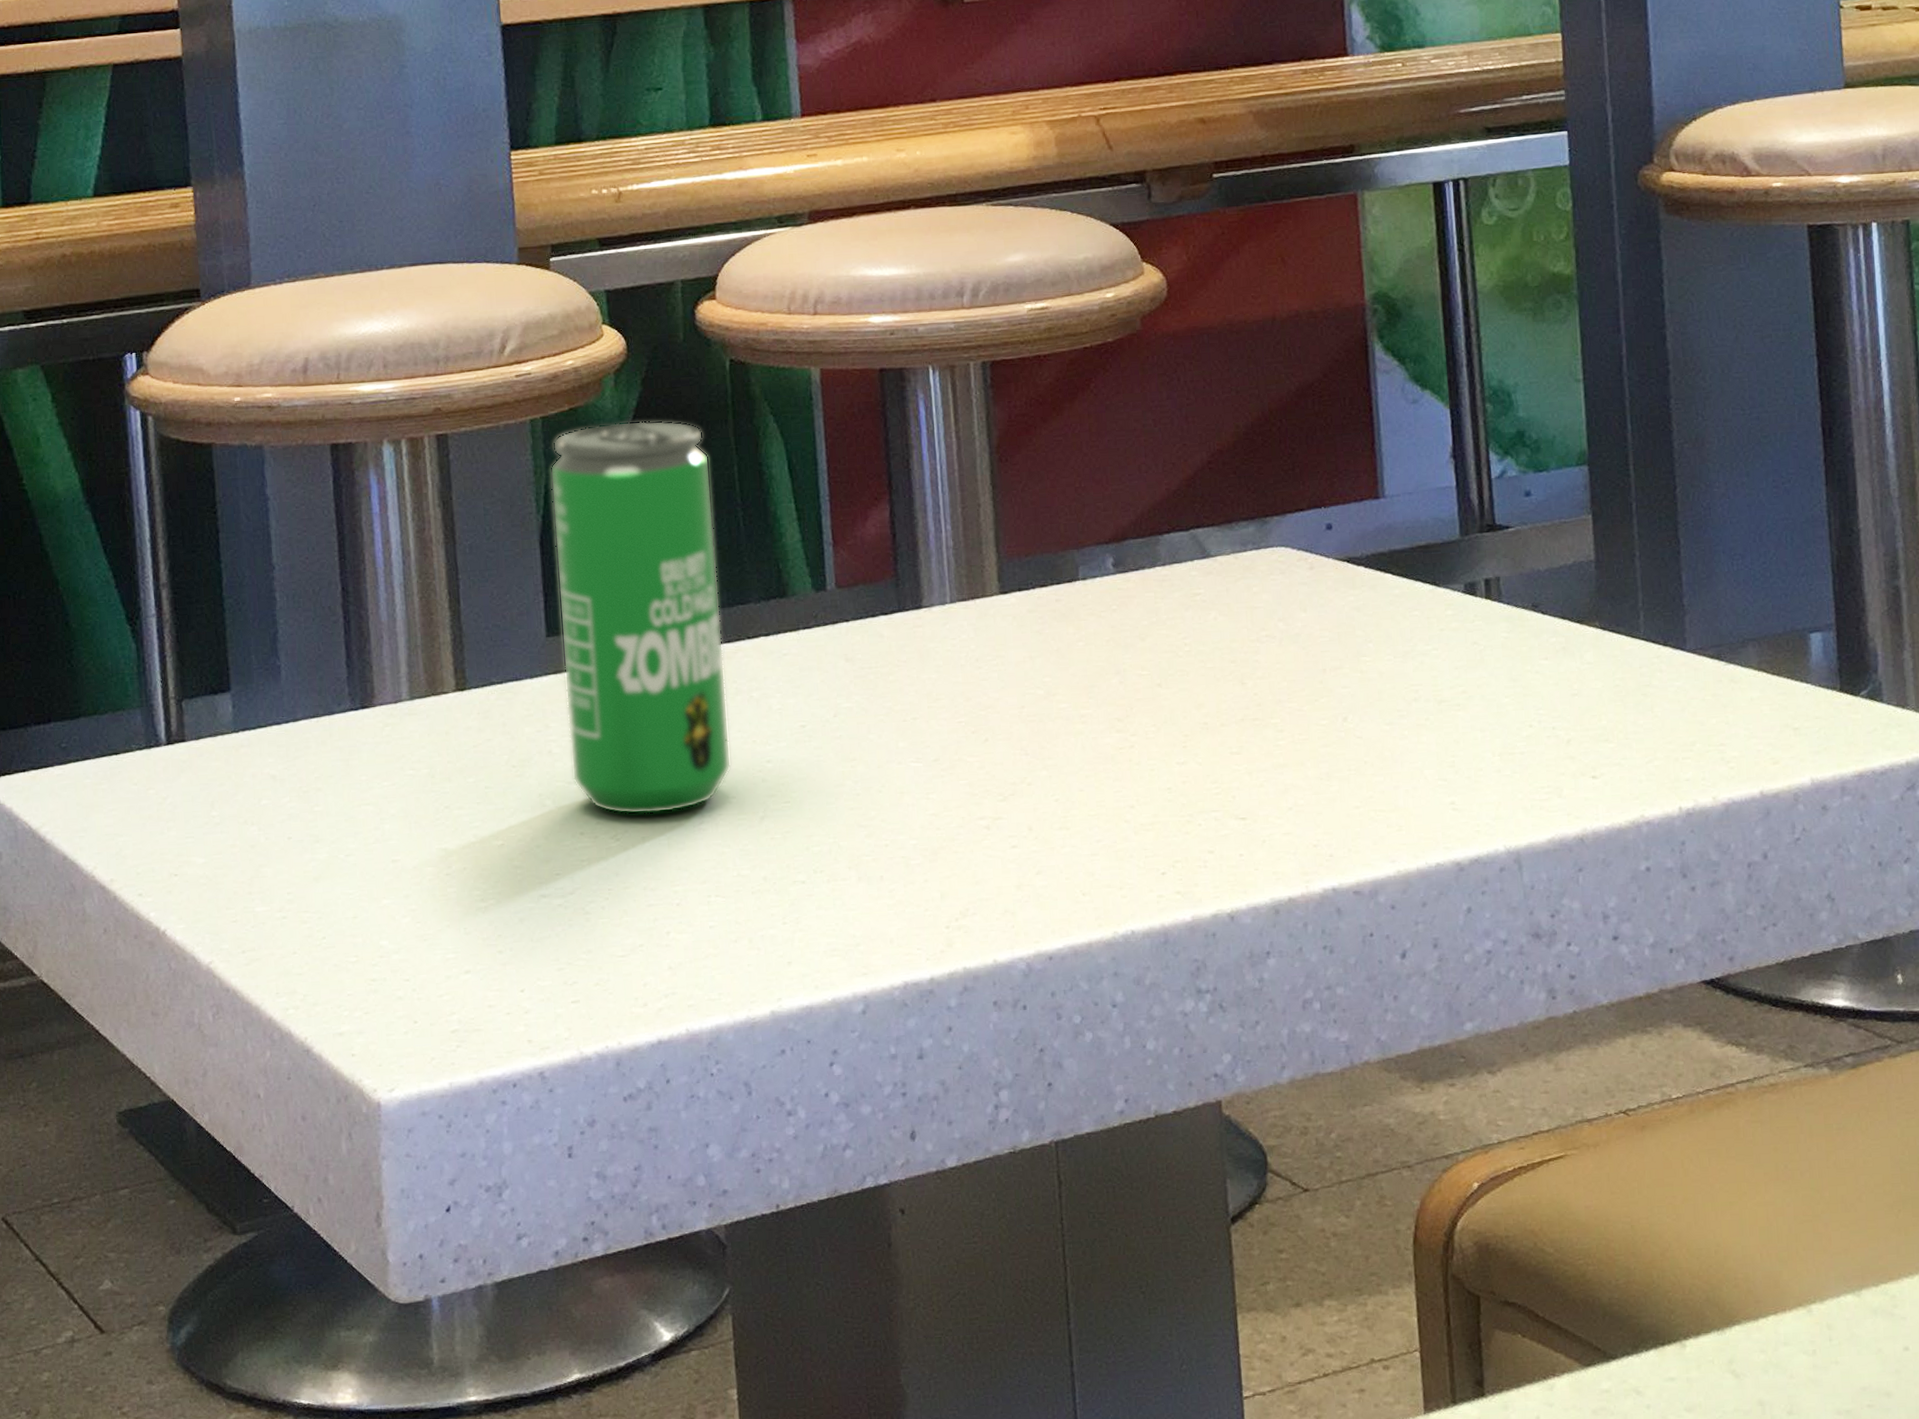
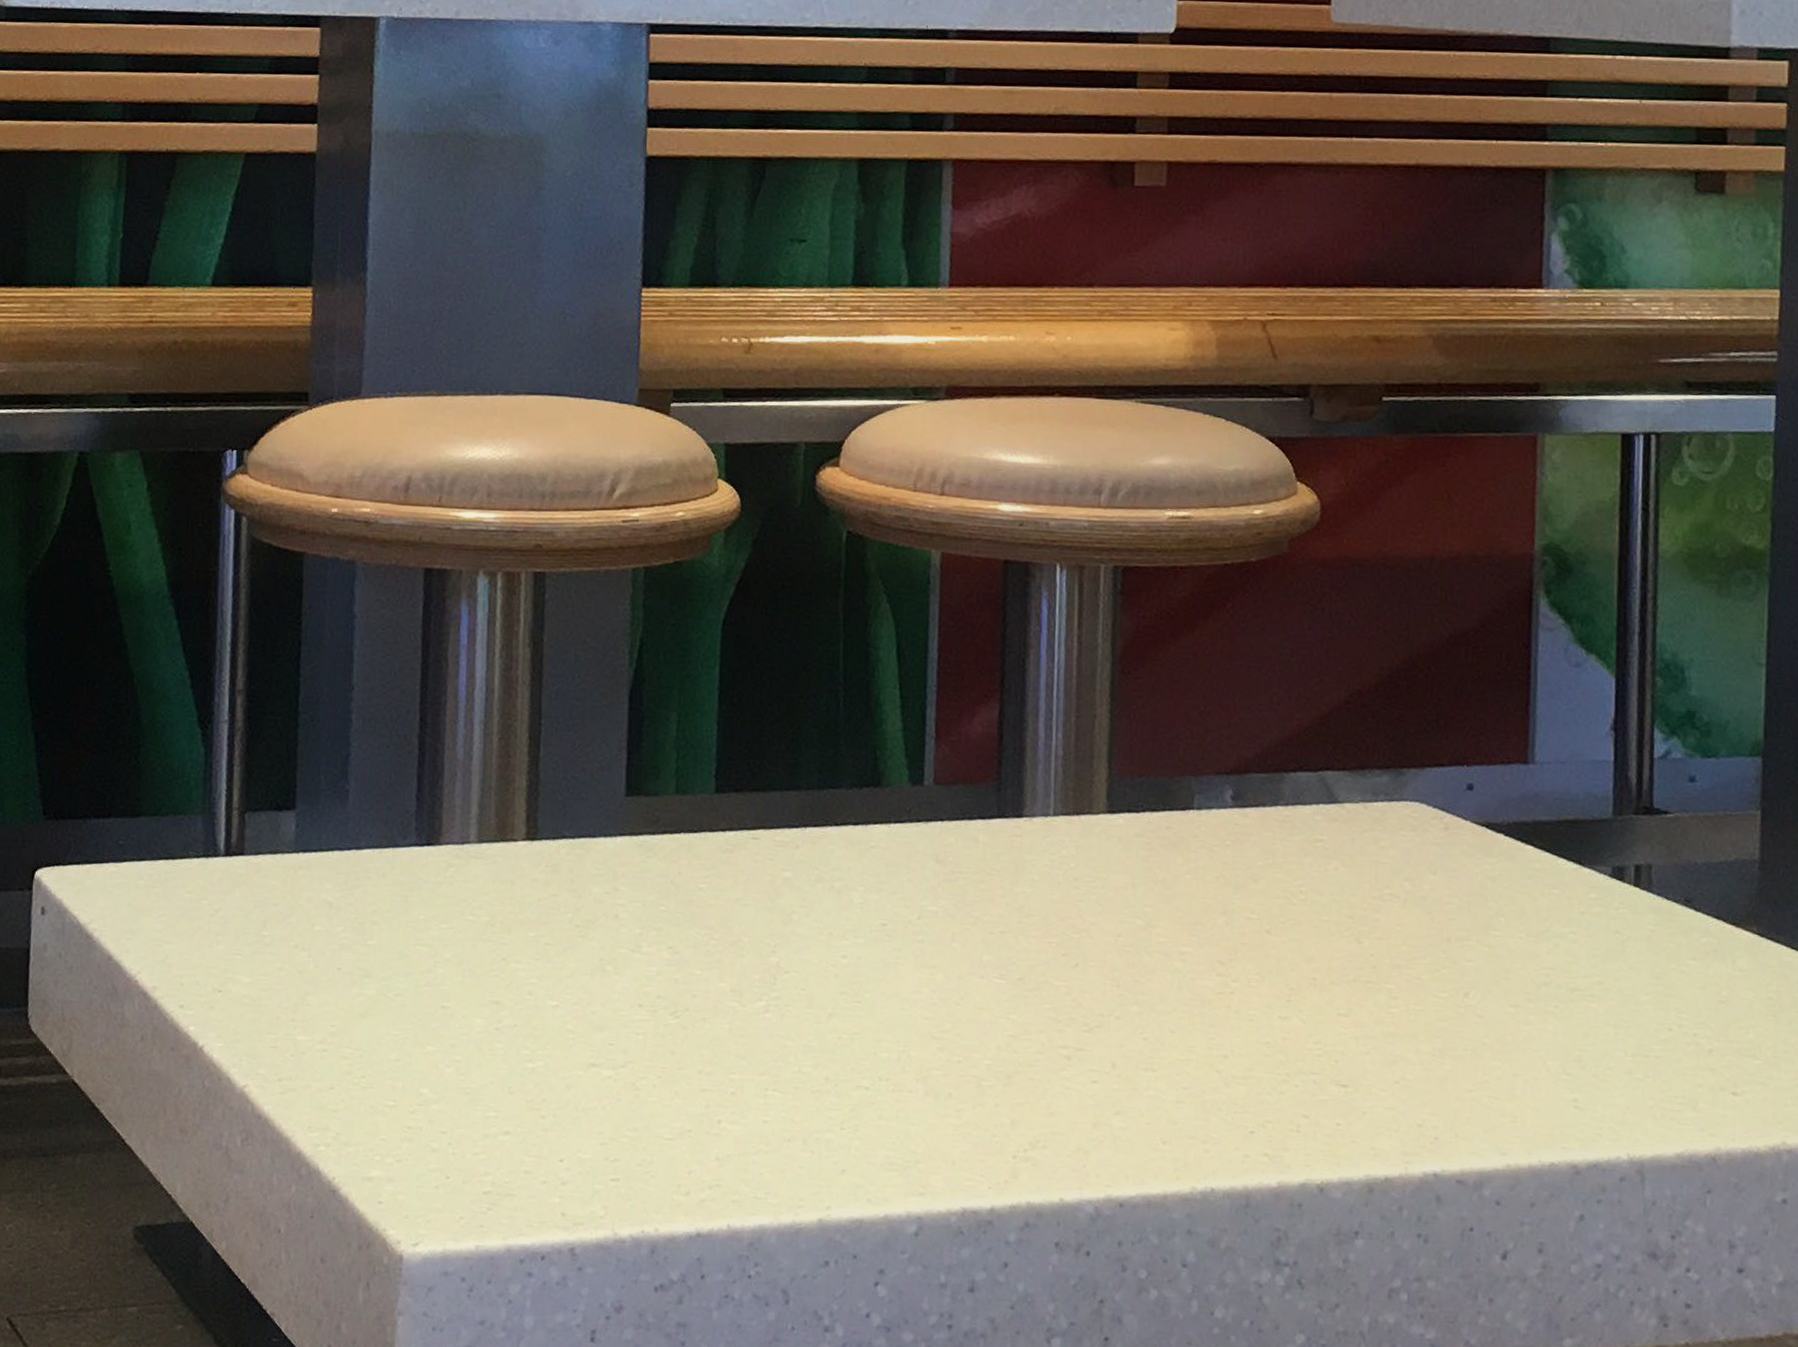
beverage can: present [550,420,732,815] -> none [637,582,815,996]

